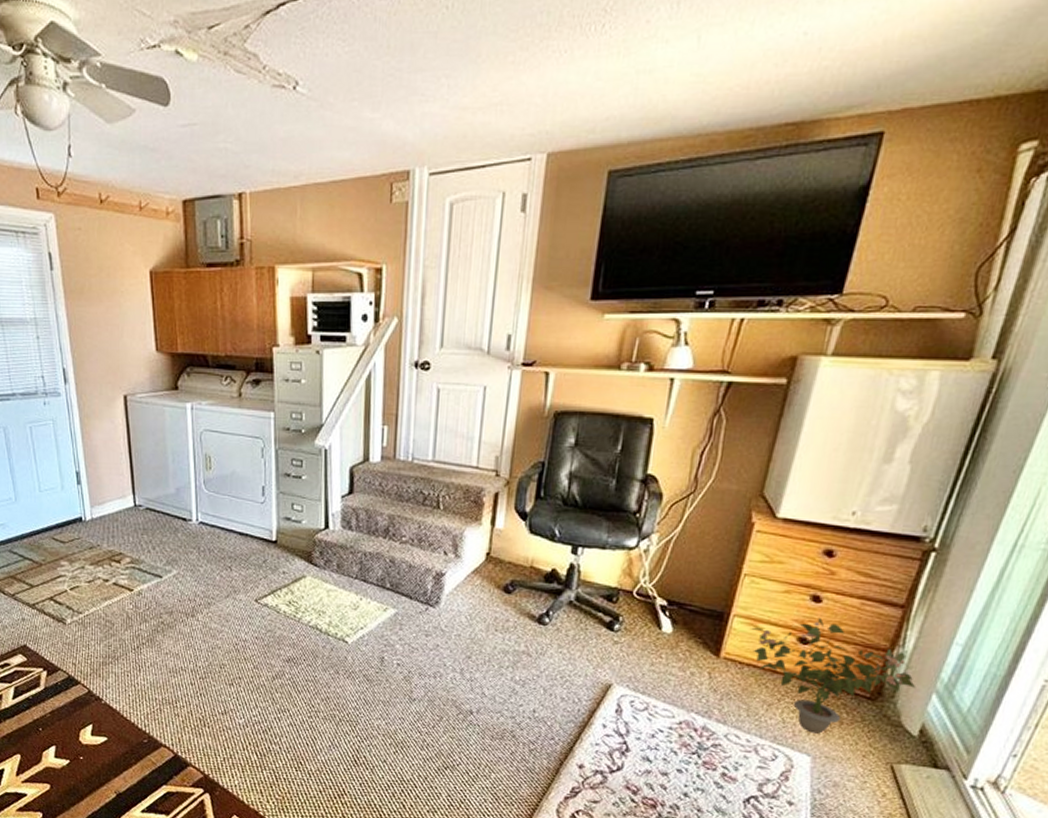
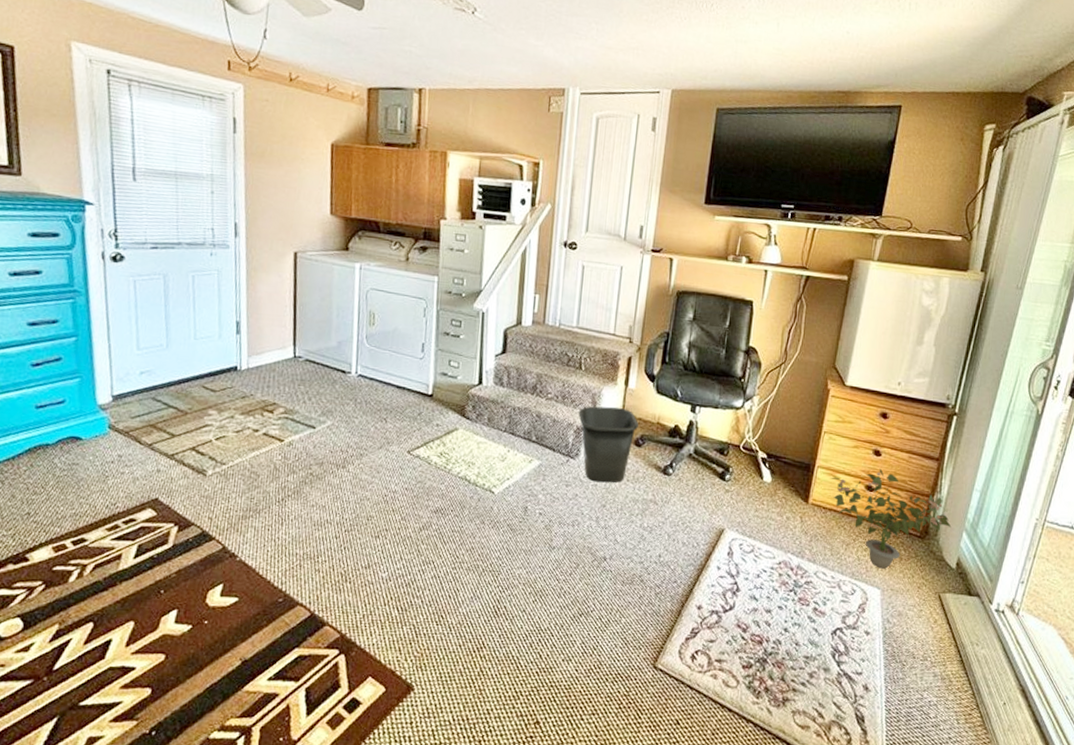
waste bin: none [437,549,508,633] -> present [578,406,639,483]

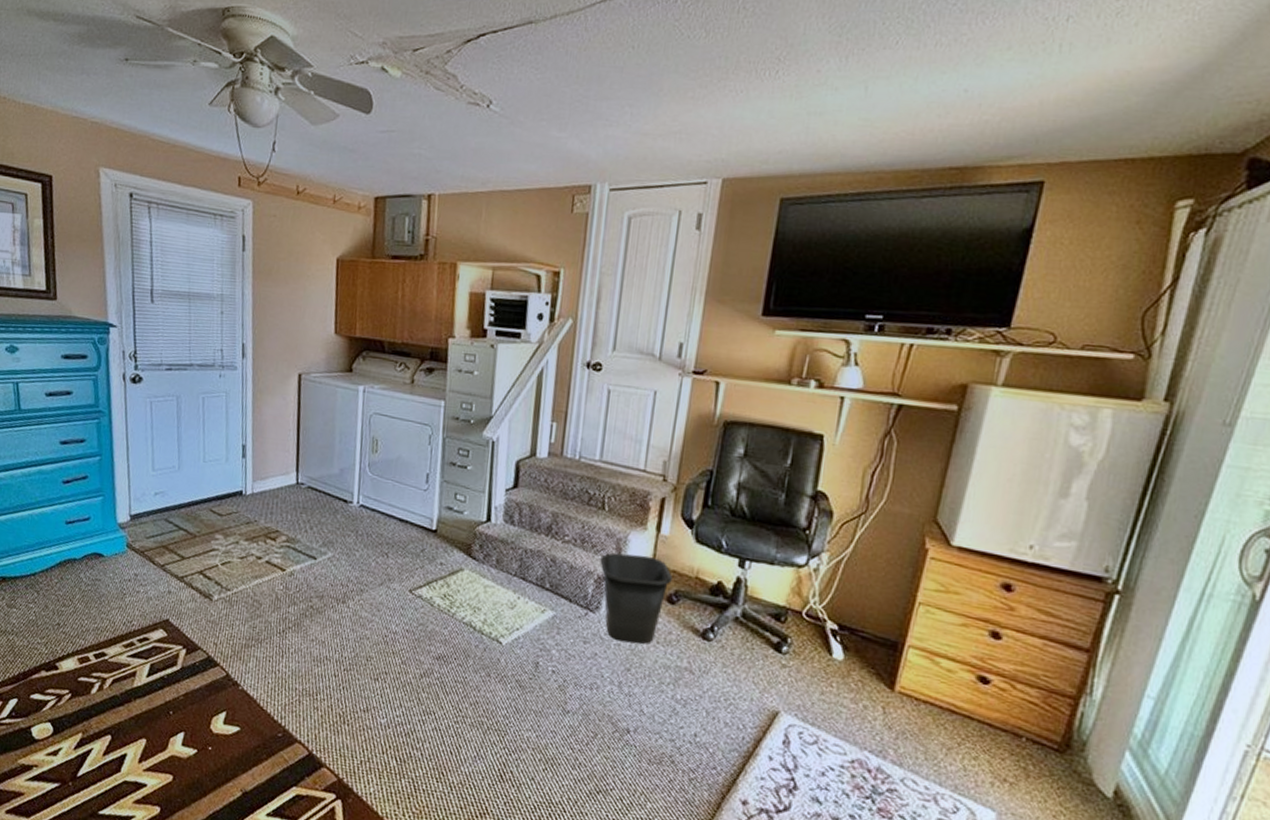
potted plant: present [831,469,952,569] -> none [927,656,1108,786]

